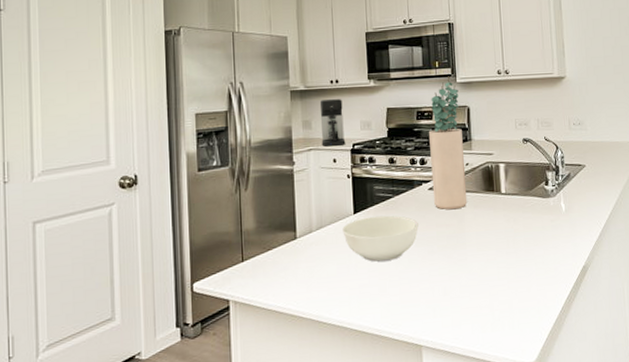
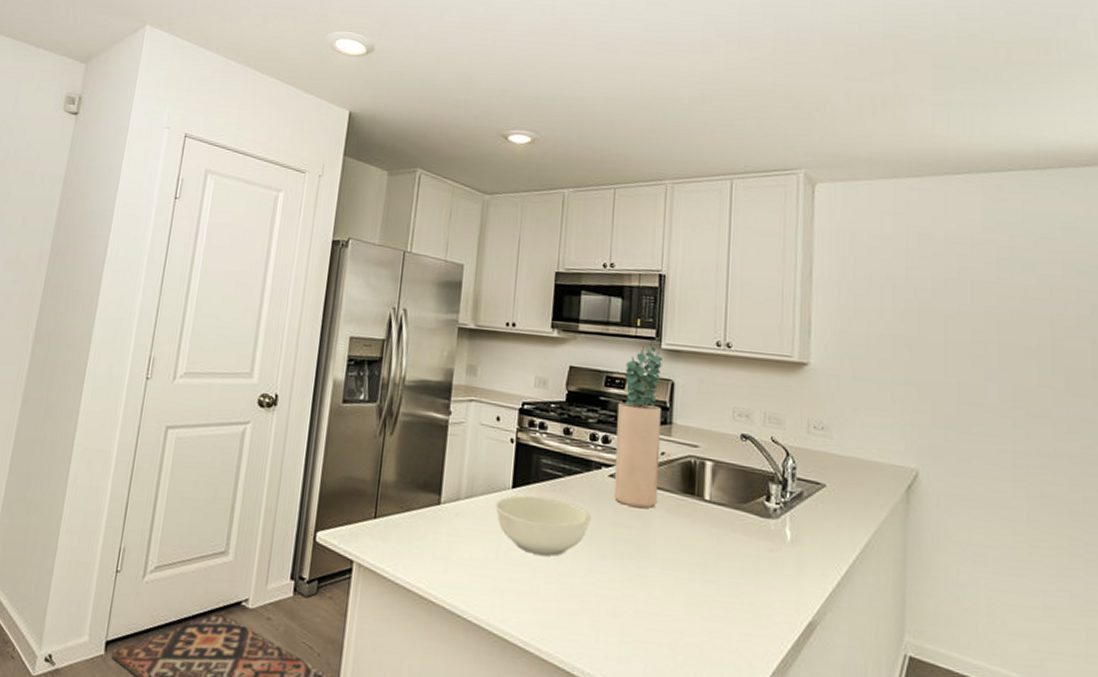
coffee maker: present [320,98,346,146] -> none [485,344,517,402]

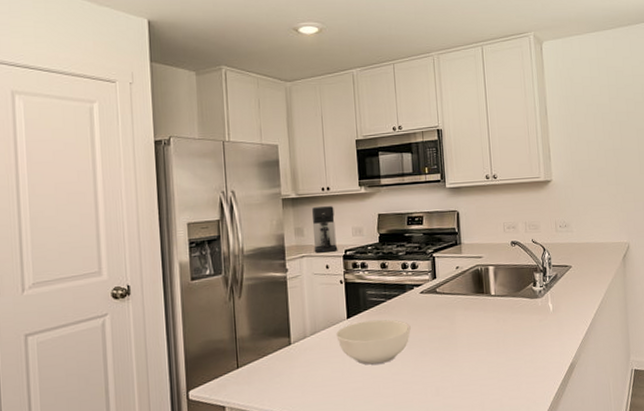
coffee maker: none [485,344,517,402] -> present [312,205,338,253]
vase: present [613,338,662,509] -> none [419,181,458,313]

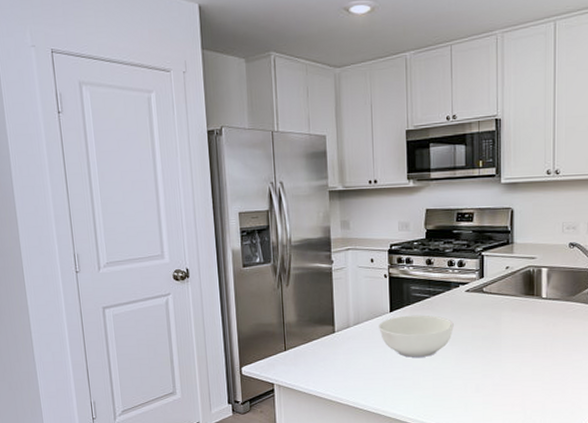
coffee maker: present [312,205,338,253] -> none [358,198,383,246]

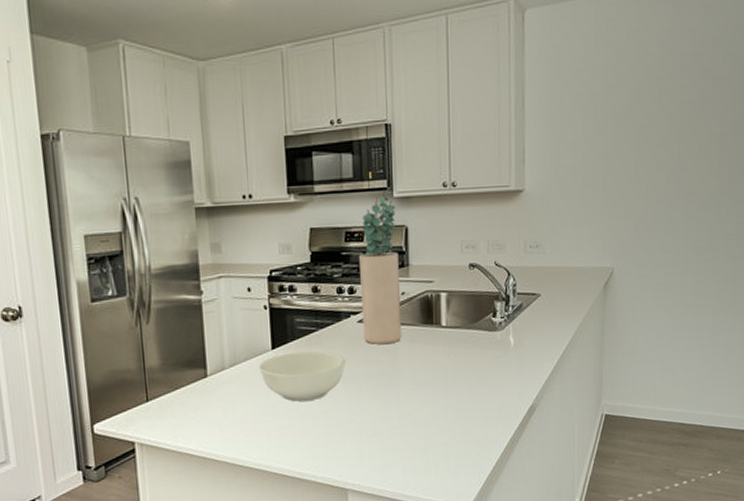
vase: none [468,176,505,312] -> present [358,189,402,345]

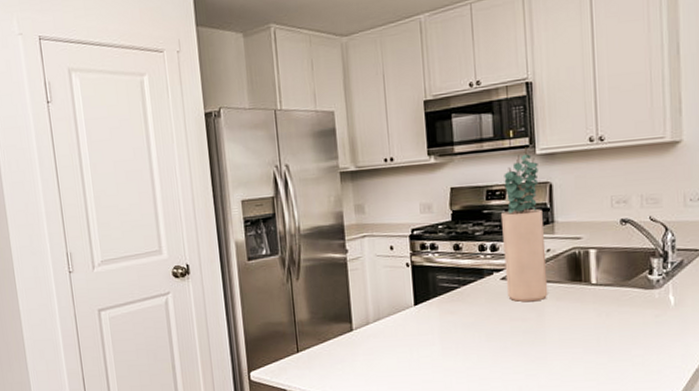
bowl: present [259,351,346,402] -> none [402,307,489,357]

